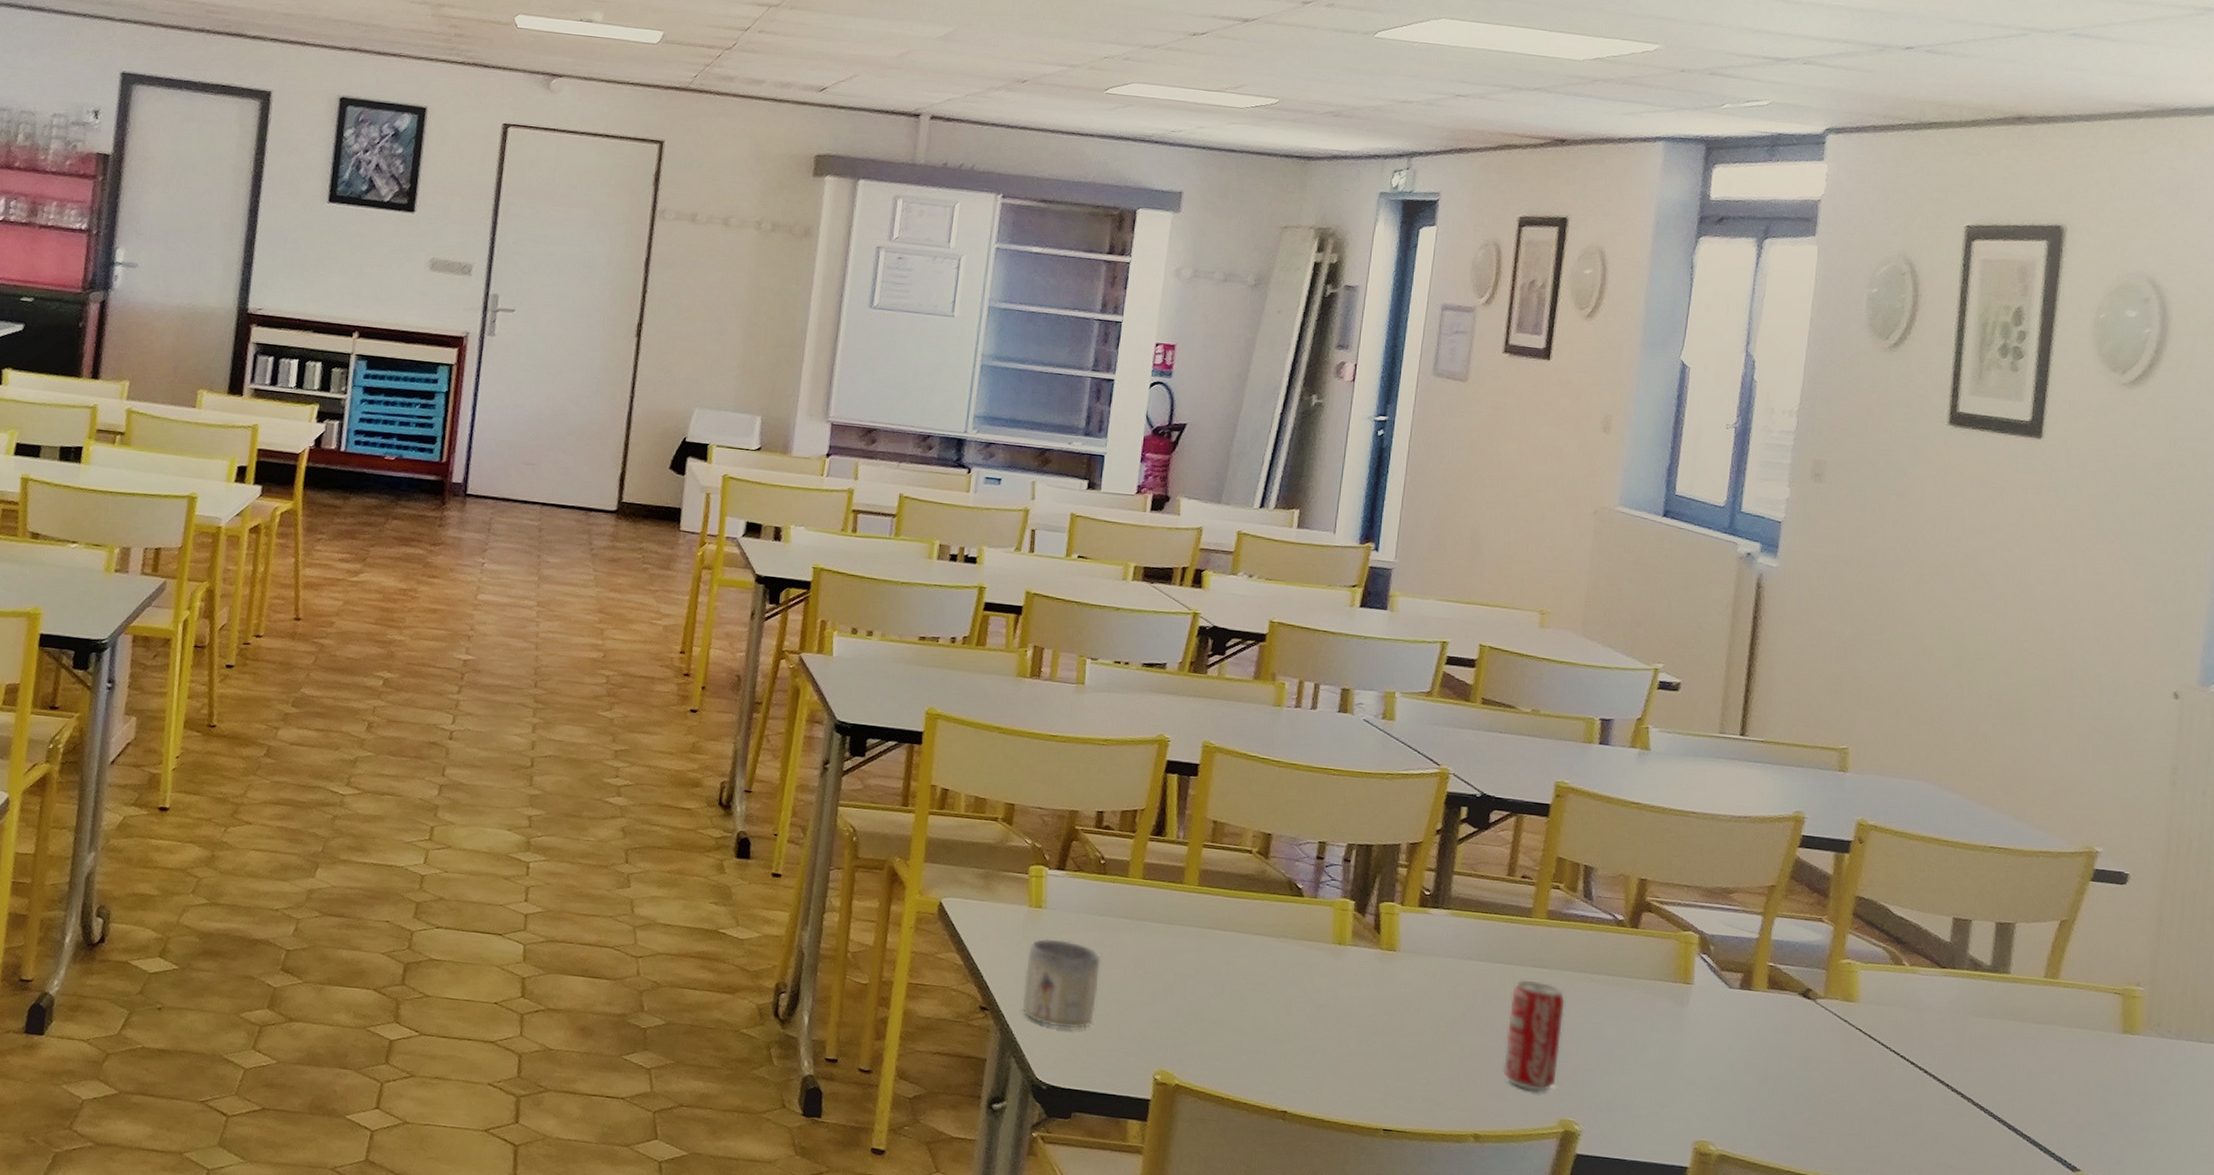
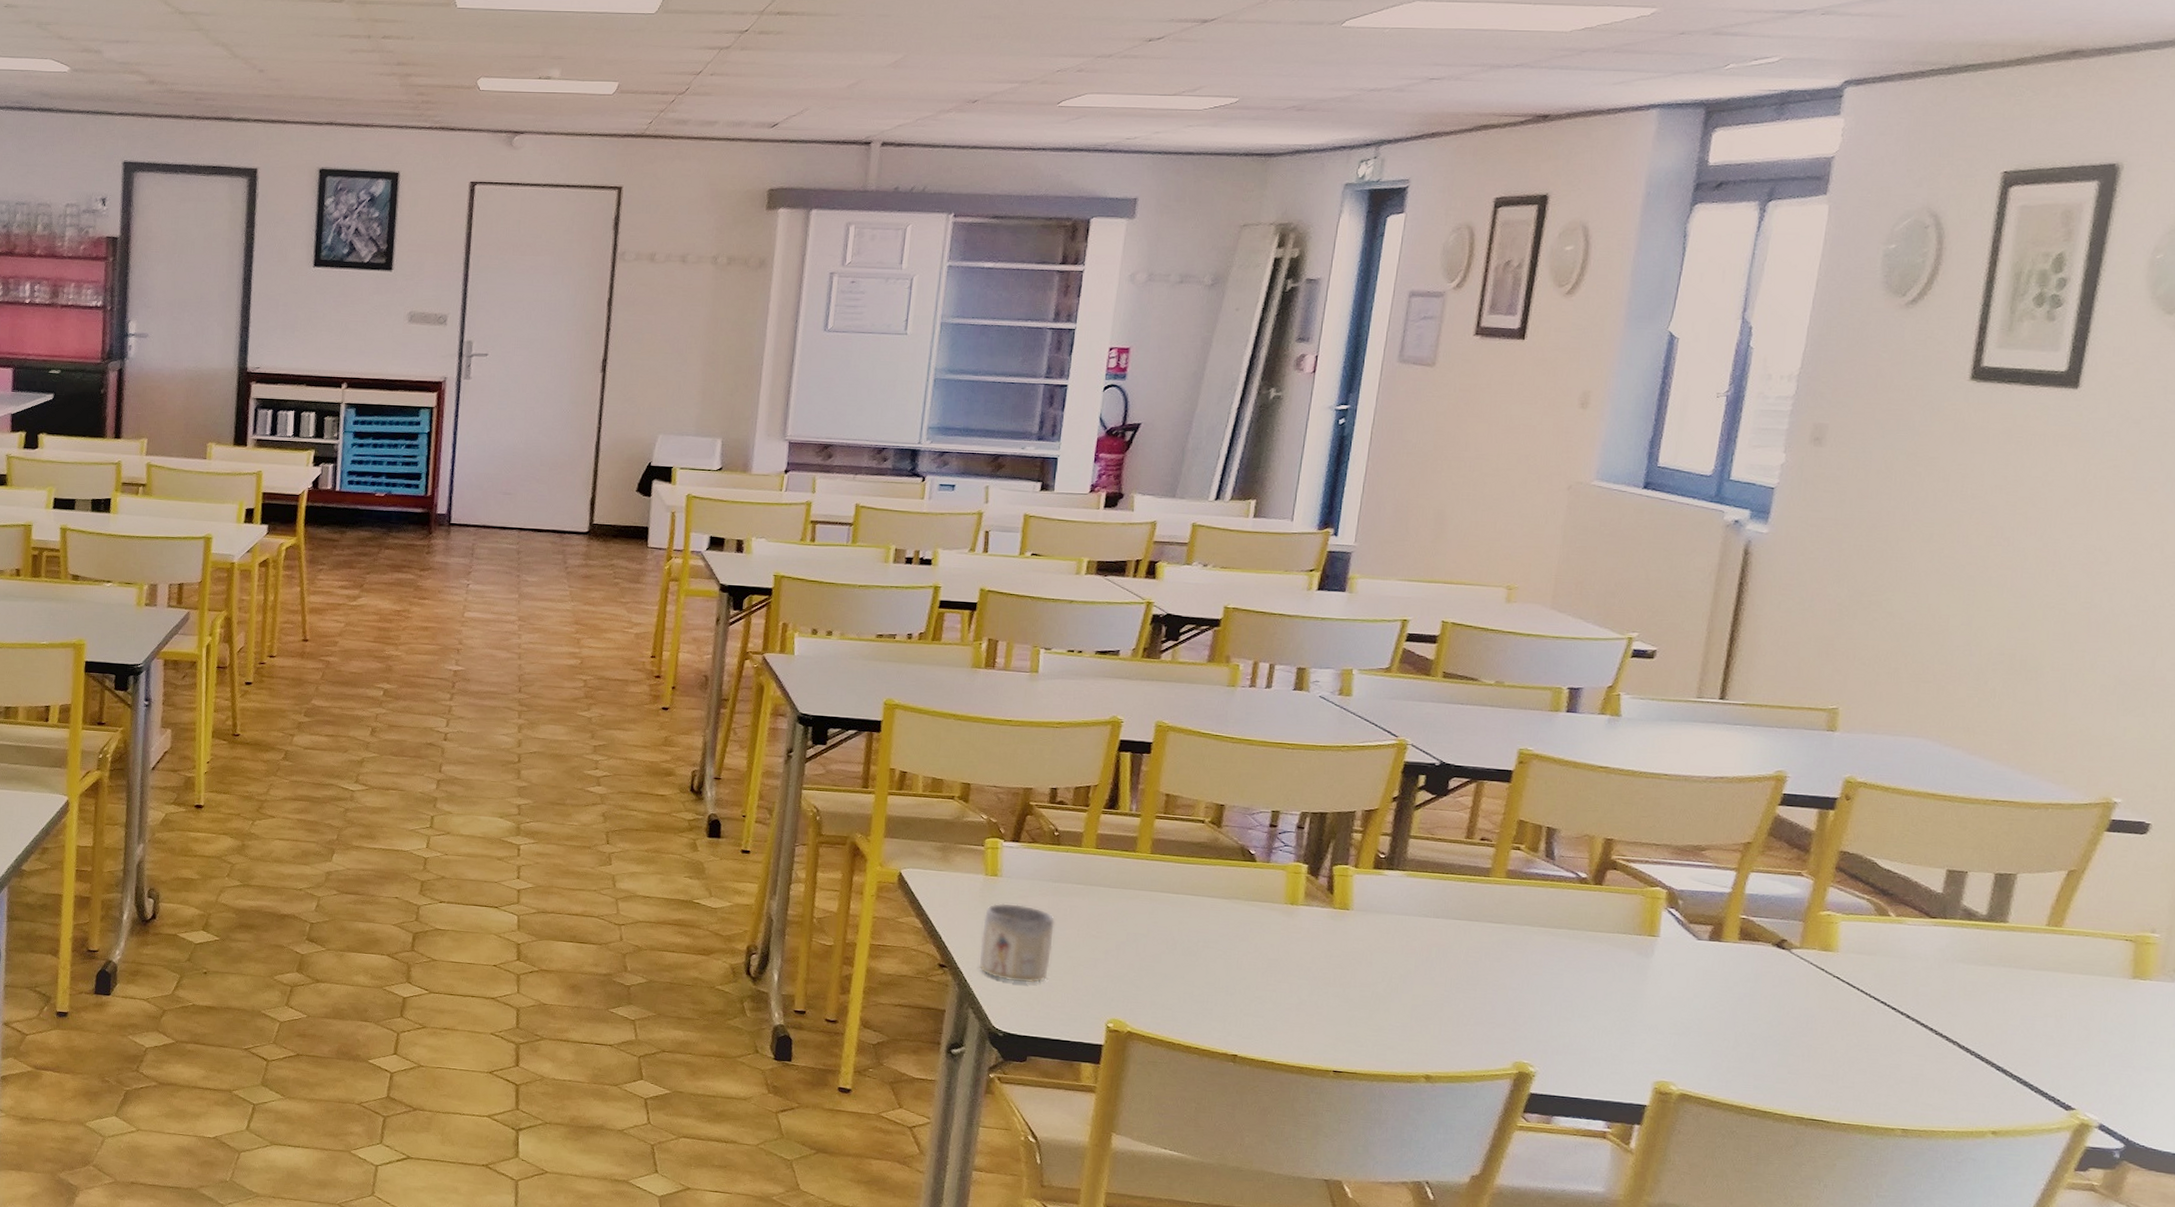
beverage can: present [1502,979,1565,1092] -> none [1456,934,1523,1037]

